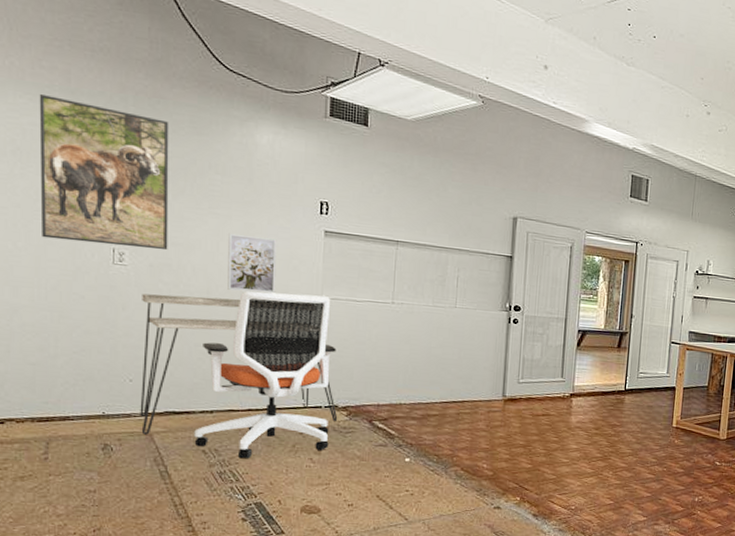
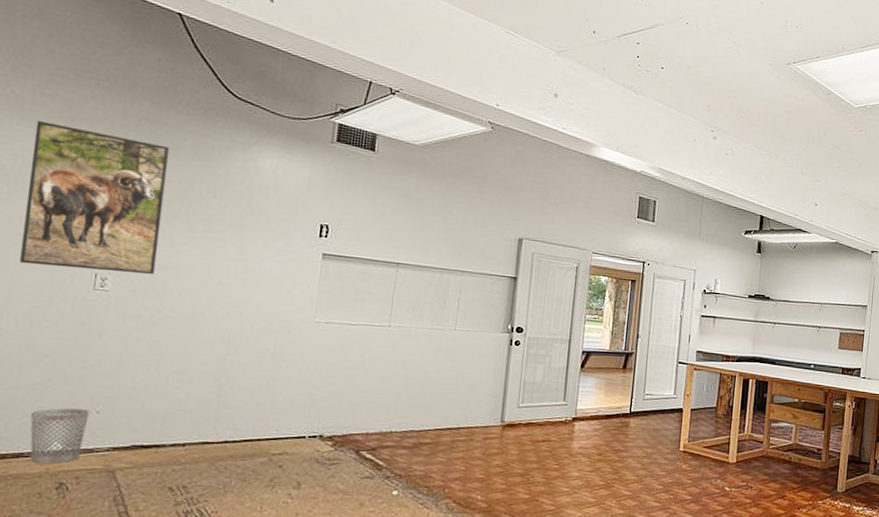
wastebasket: none [71,376,123,427] -> present [30,408,90,464]
desk: present [140,293,338,435] -> none [103,320,322,472]
office chair: present [194,291,337,459] -> none [161,316,326,496]
wall art: present [227,233,277,293] -> none [214,256,272,318]

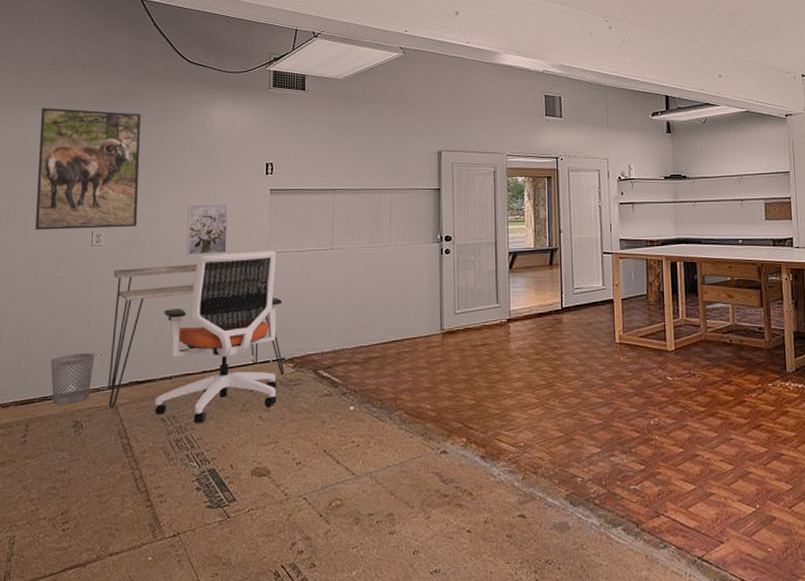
desk: none [103,320,322,472] -> present [107,261,285,408]
office chair: none [161,316,326,496] -> present [154,251,282,424]
wall art: none [214,256,272,318] -> present [186,203,229,256]

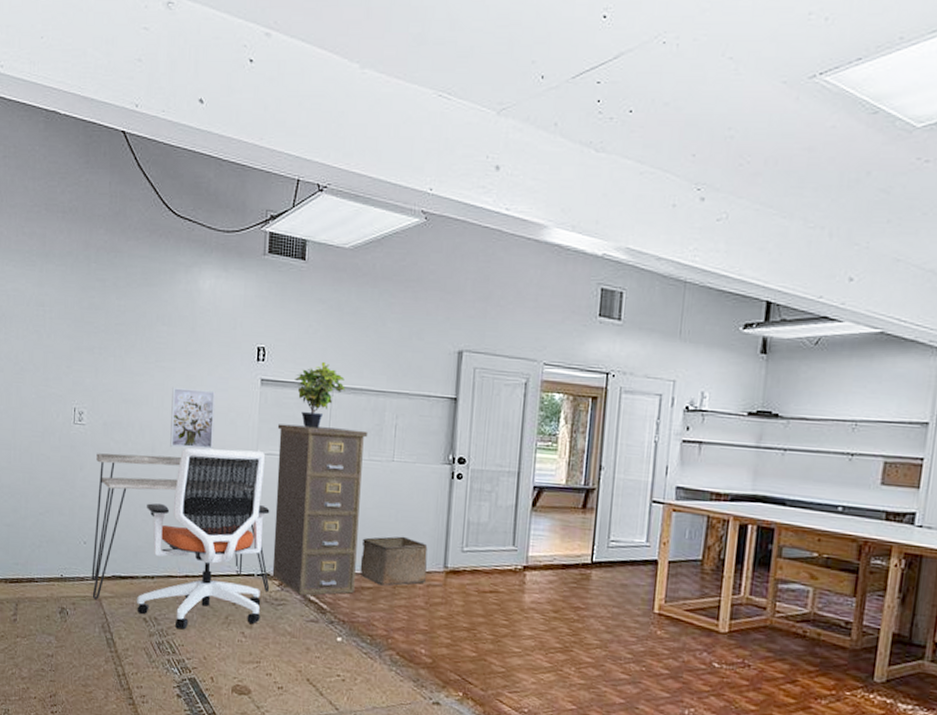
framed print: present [35,108,142,230] -> none [19,260,124,408]
wastebasket: present [50,353,95,406] -> none [37,537,79,589]
filing cabinet: none [286,223,367,373] -> present [272,424,368,596]
potted plant: none [300,171,345,226] -> present [295,362,345,428]
storage bin: none [367,308,427,354] -> present [360,536,428,586]

